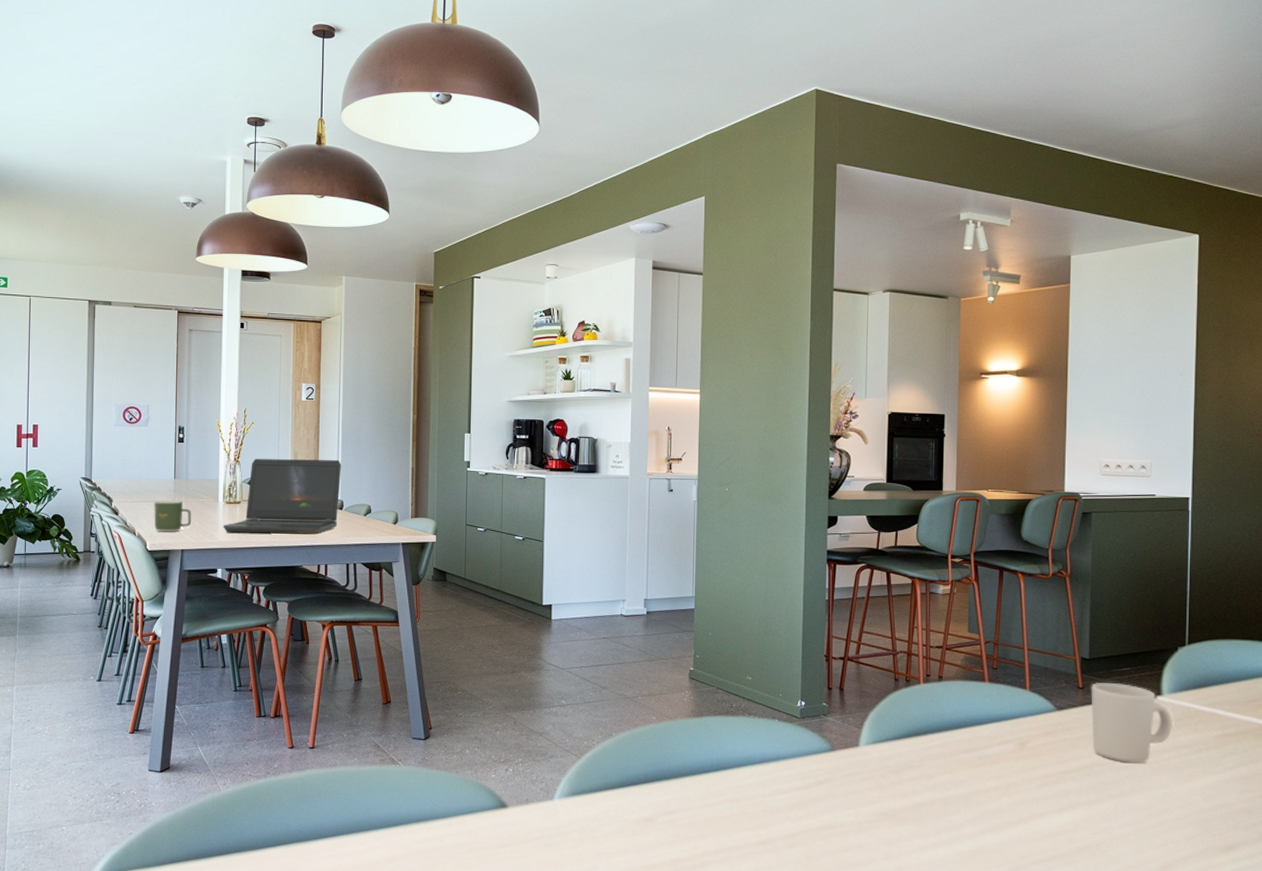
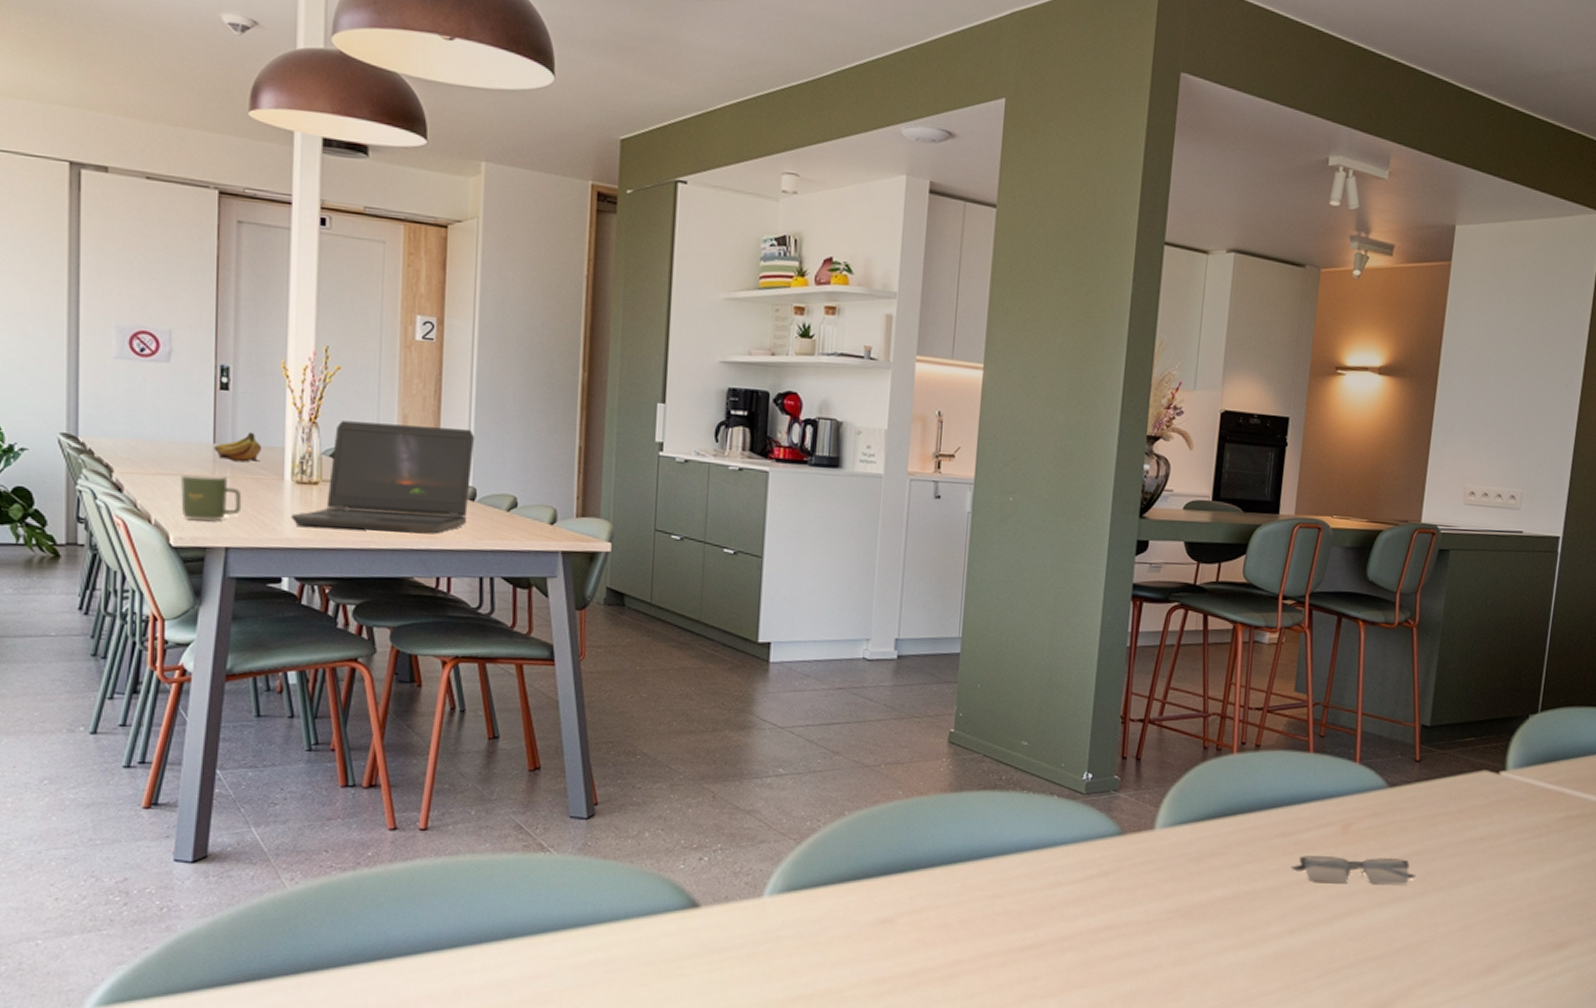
fruit: none [174,470,205,491] -> present [213,432,262,463]
glasses: none [977,768,1089,793] -> present [1290,855,1416,885]
mug: present [1091,683,1173,763] -> none [1423,755,1516,849]

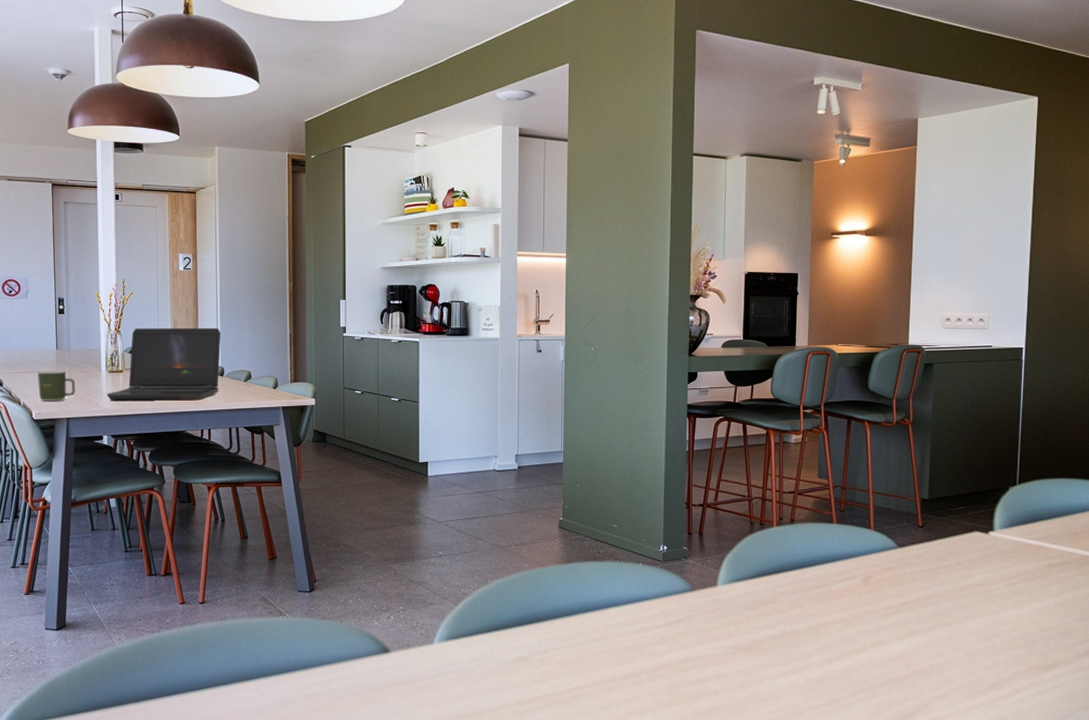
fruit: present [213,432,262,463] -> none [56,340,87,361]
glasses: present [1290,855,1416,885] -> none [825,601,926,622]

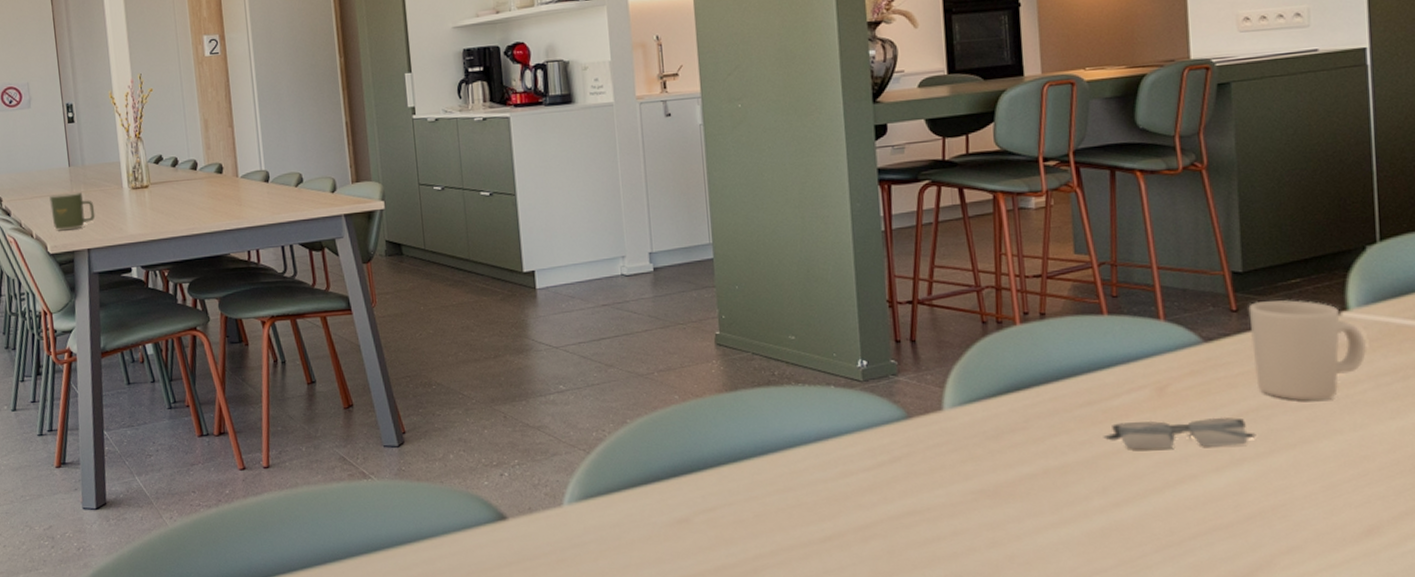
laptop computer: present [106,328,221,401] -> none [131,123,265,224]
glasses: none [825,601,926,622] -> present [1103,417,1256,450]
mug: none [929,521,1004,593] -> present [1248,300,1368,401]

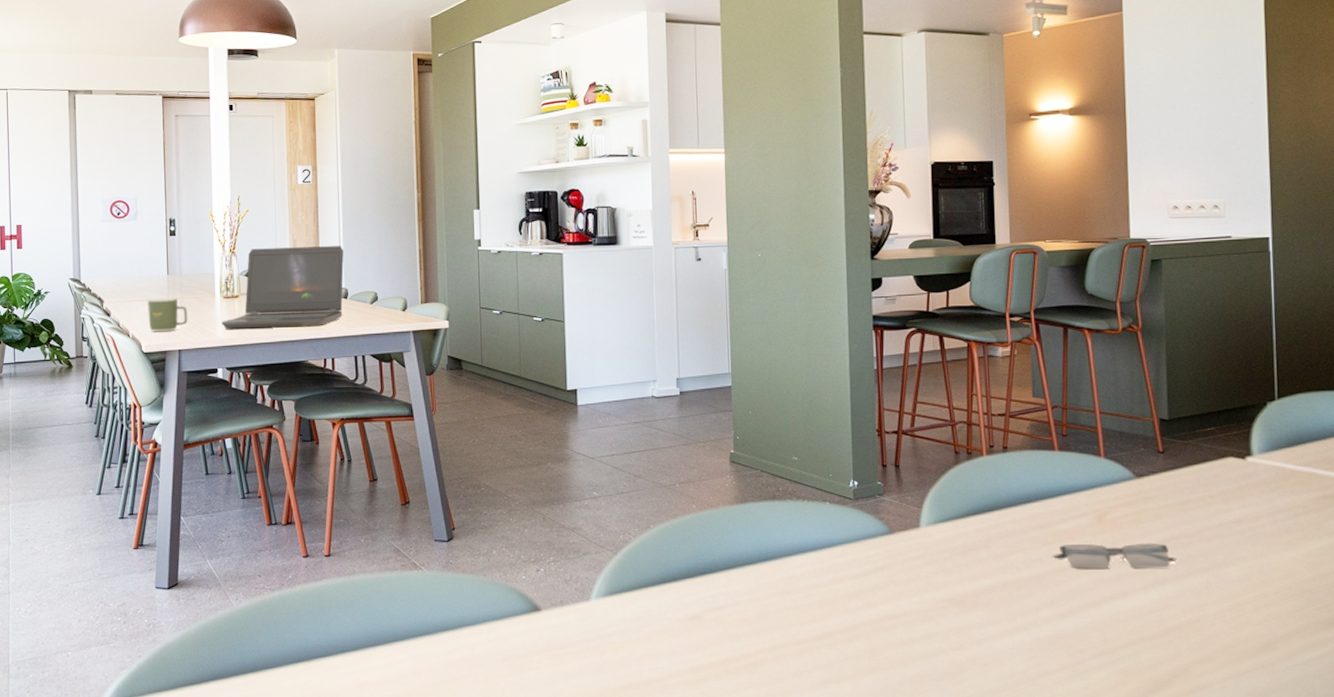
laptop computer: none [131,123,265,224] -> present [221,246,345,329]
mug: present [1248,300,1368,401] -> none [1172,445,1267,532]

